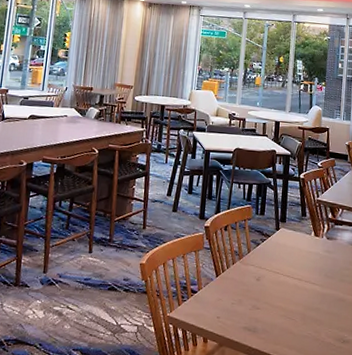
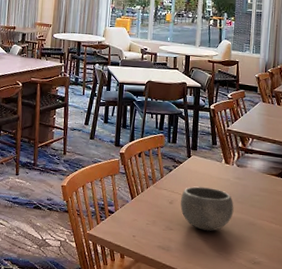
bowl: none [268,261,323,309] -> present [180,186,234,231]

